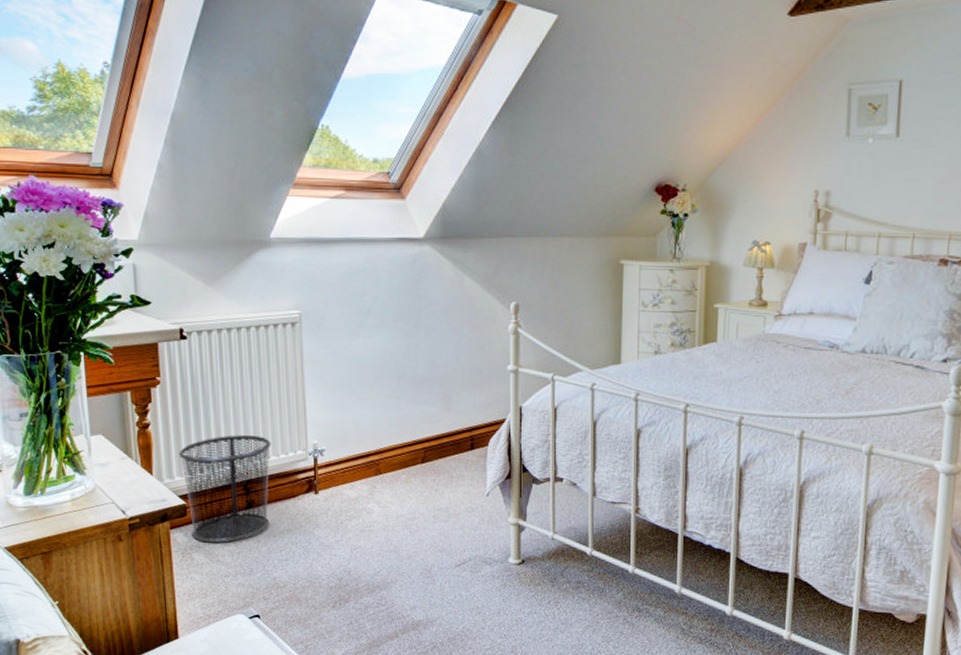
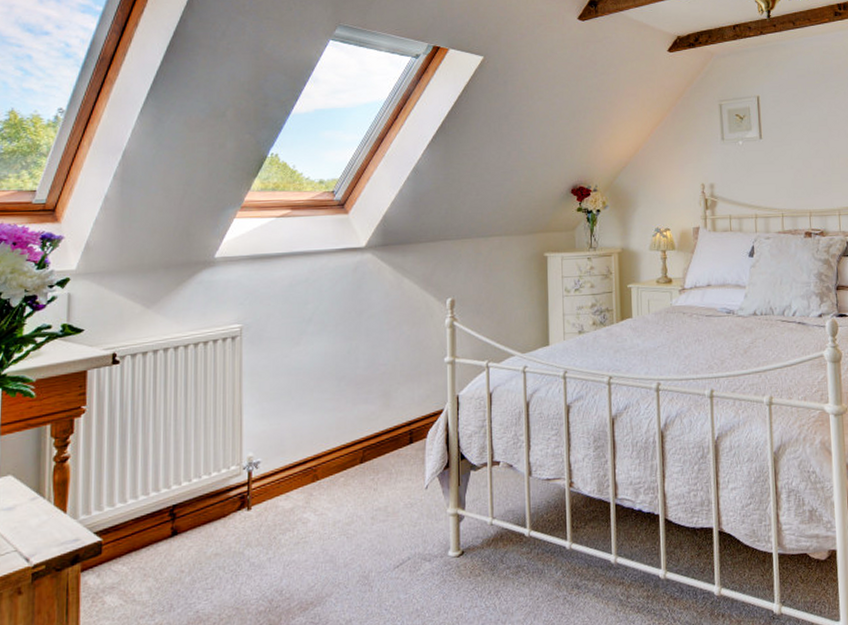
waste bin: present [178,435,271,544] -> none [98,455,203,582]

